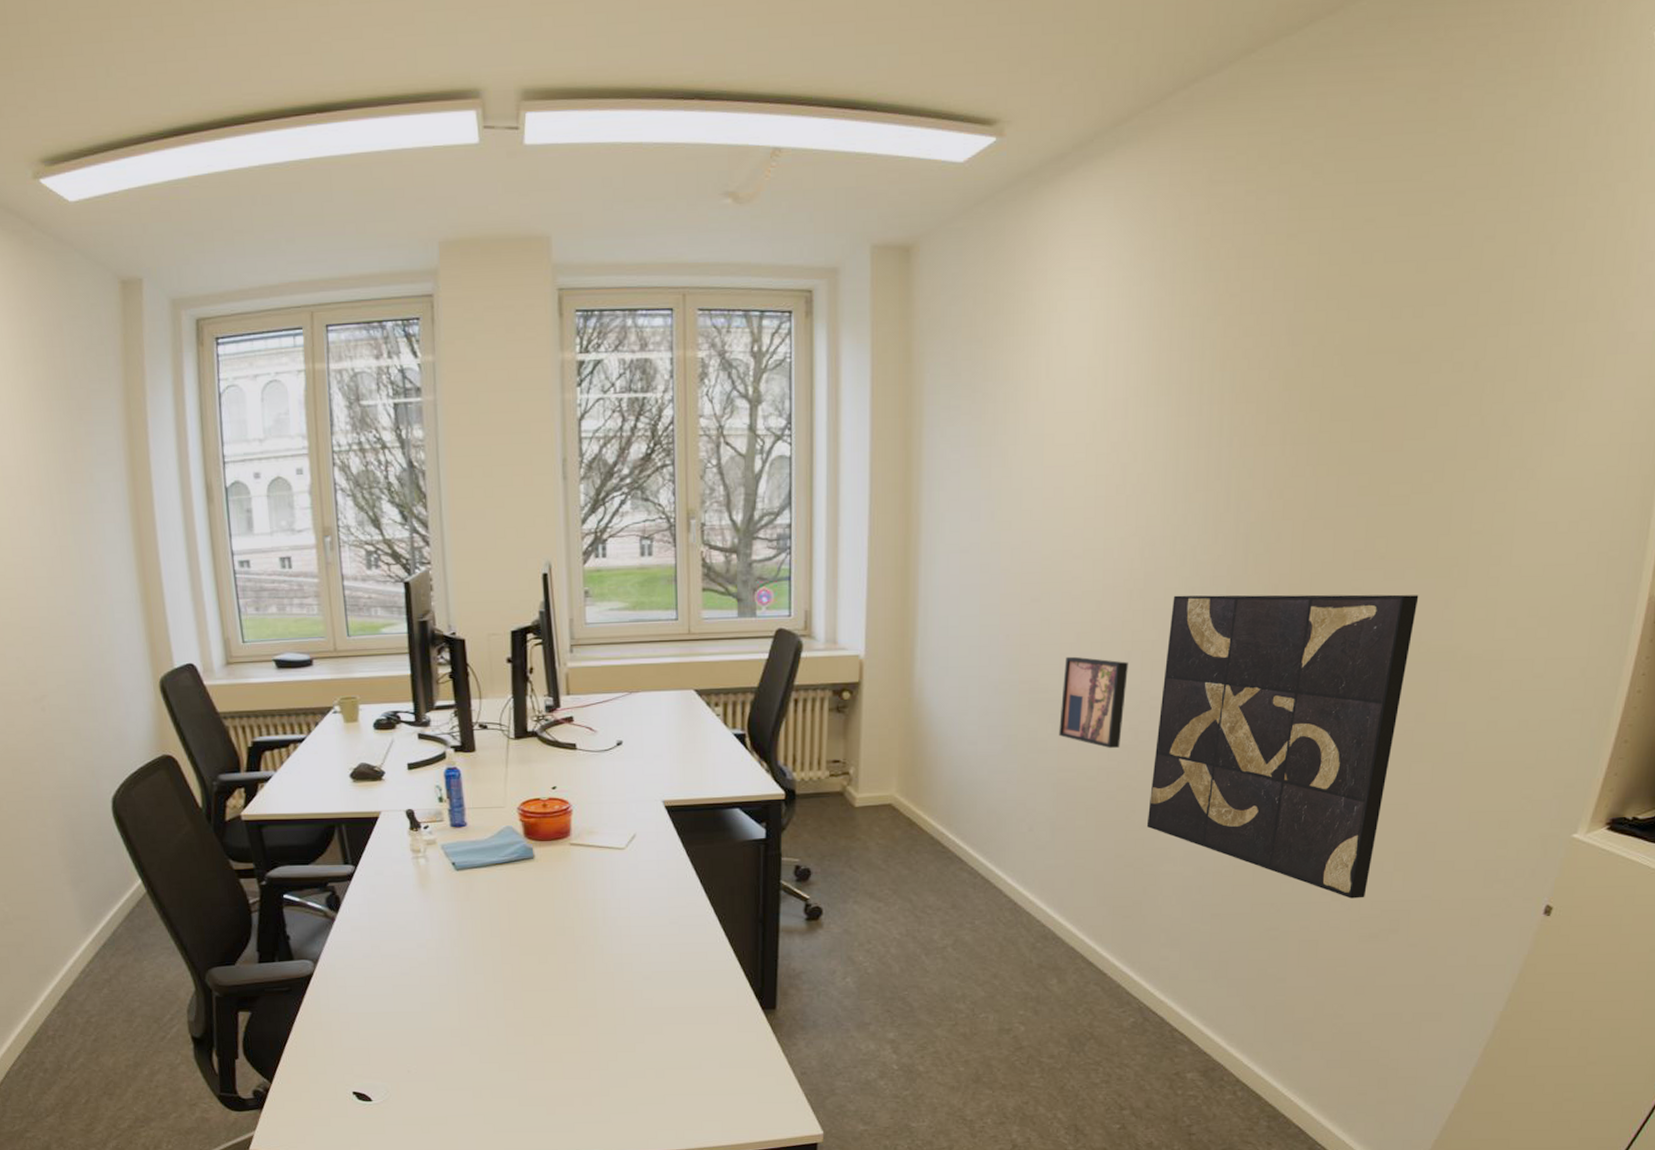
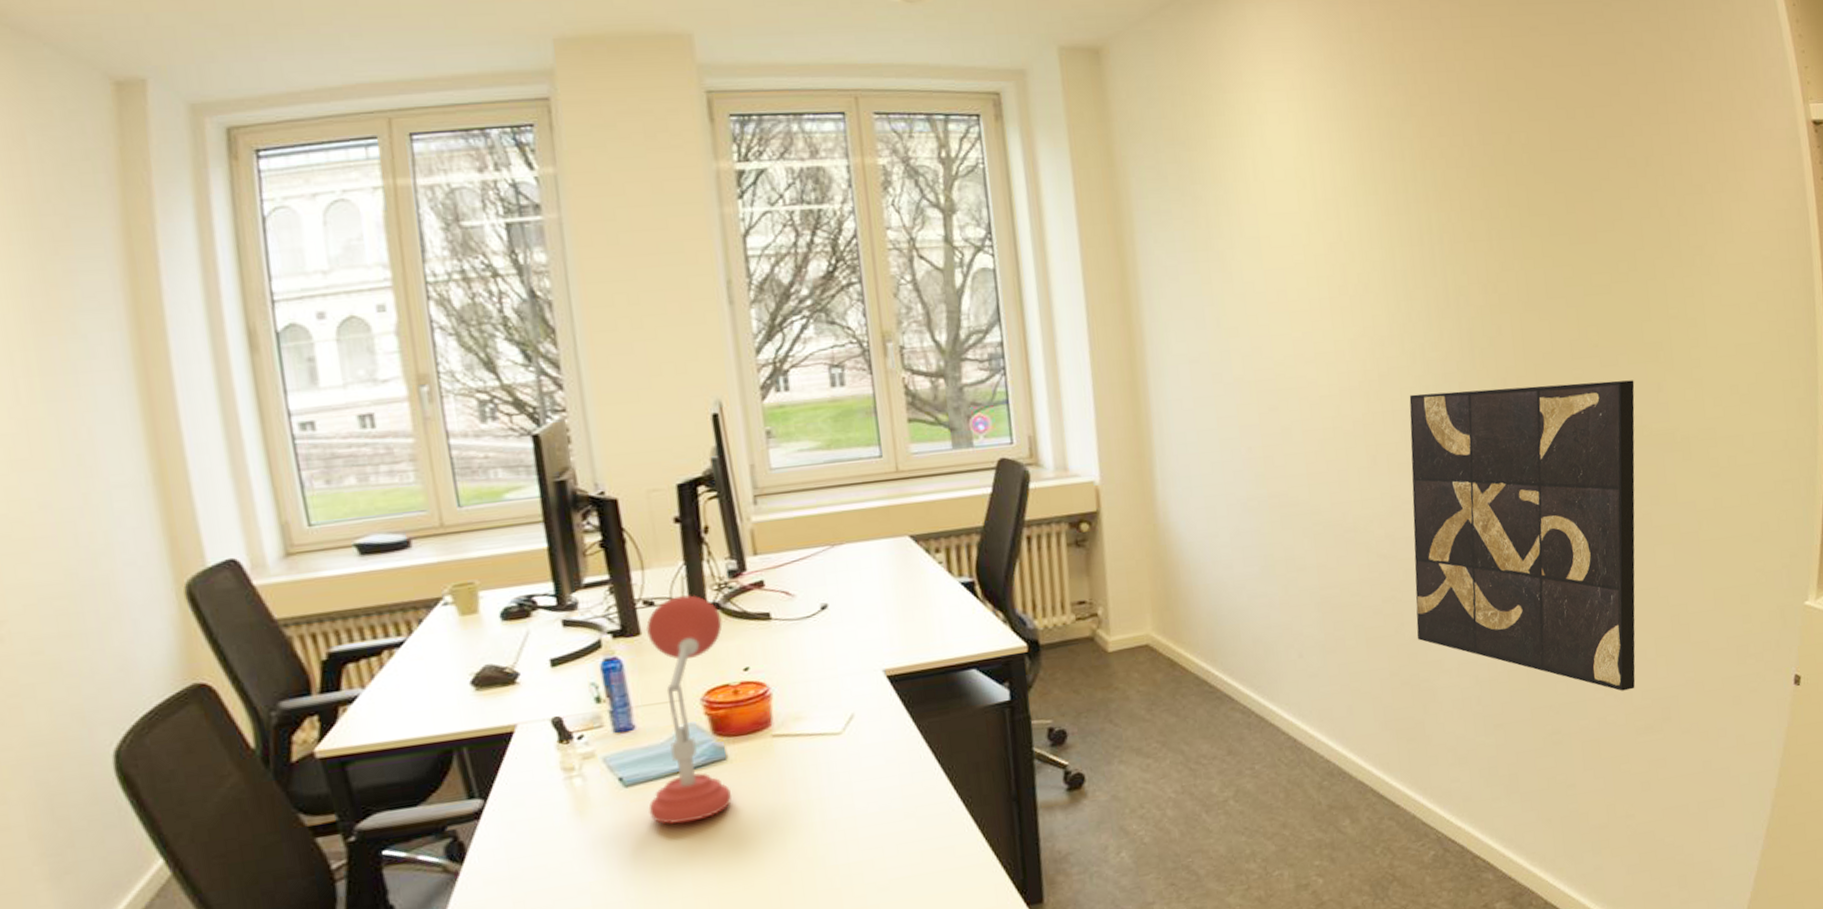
desk lamp: none [472,723,538,904] -> present [645,595,732,824]
wall art: present [1059,656,1128,749] -> none [1312,465,1379,560]

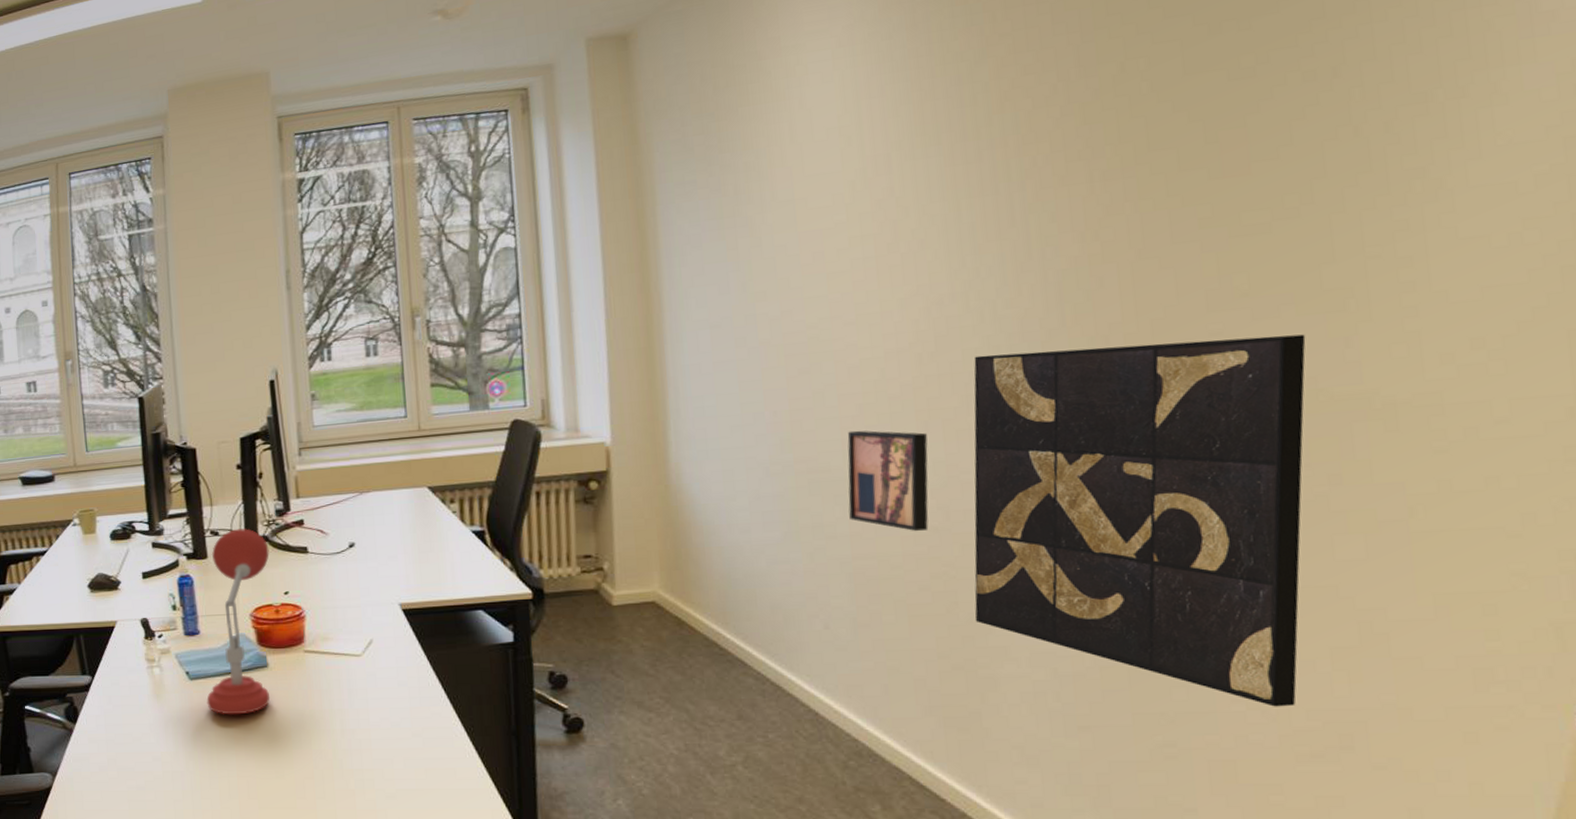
wall art: none [1312,465,1379,560] -> present [847,430,929,532]

